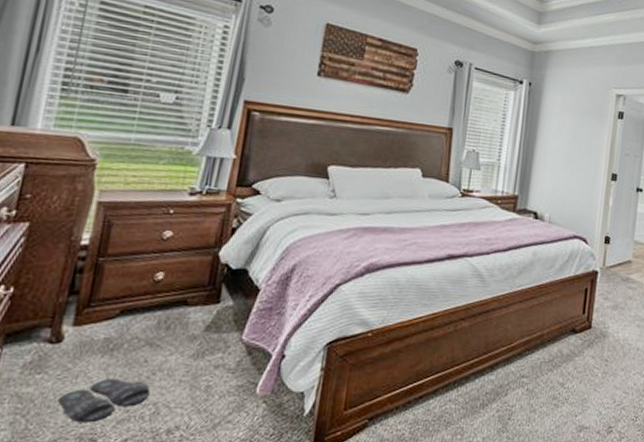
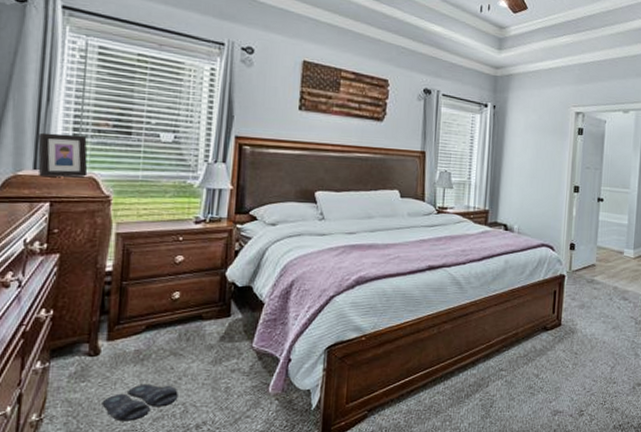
picture frame: none [16,85,77,137] -> present [38,132,88,178]

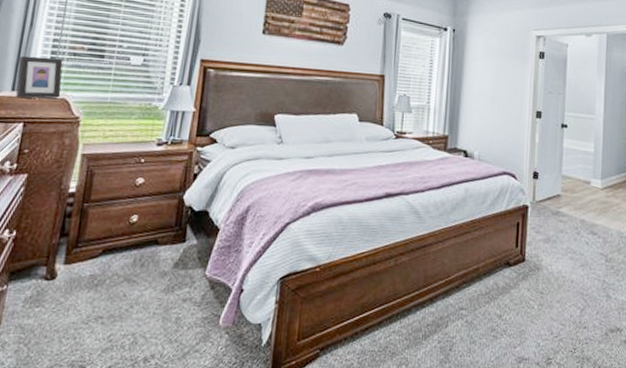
slippers: present [102,383,178,422] -> none [53,311,129,351]

